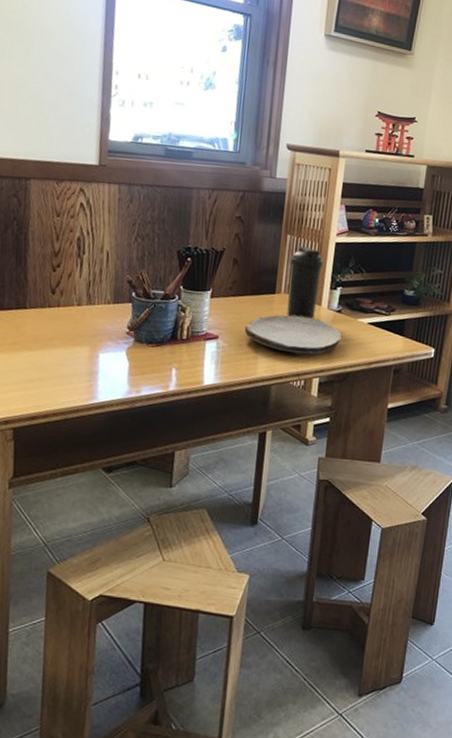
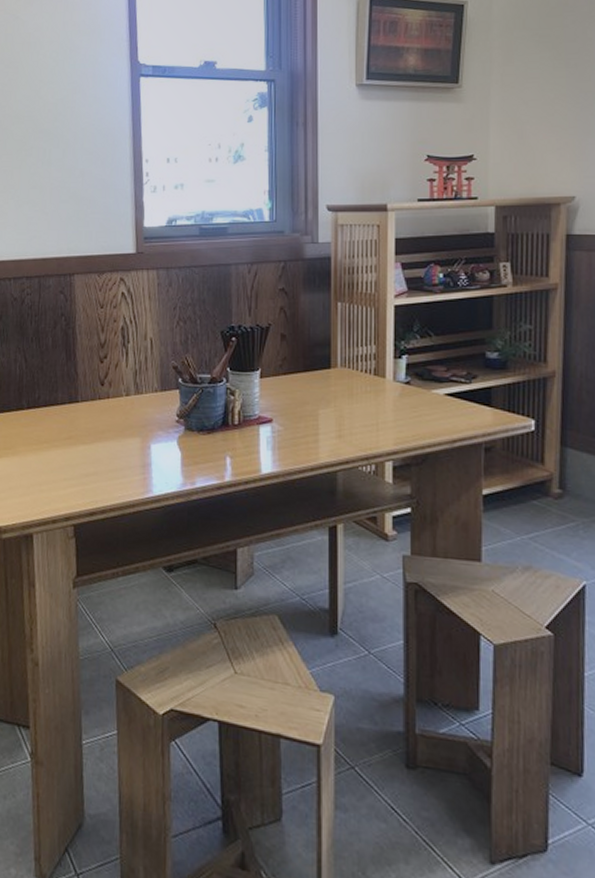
plate: present [244,315,342,355] -> none [300,391,414,435]
water bottle: present [286,246,324,319] -> none [343,313,383,394]

